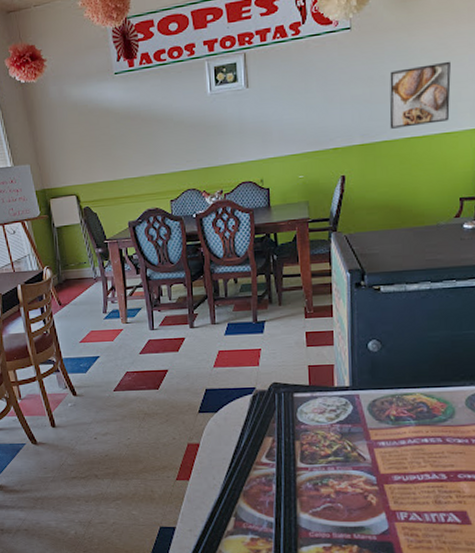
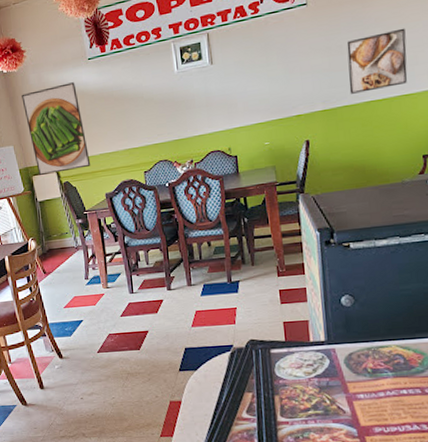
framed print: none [40,98,114,198] -> present [21,82,91,175]

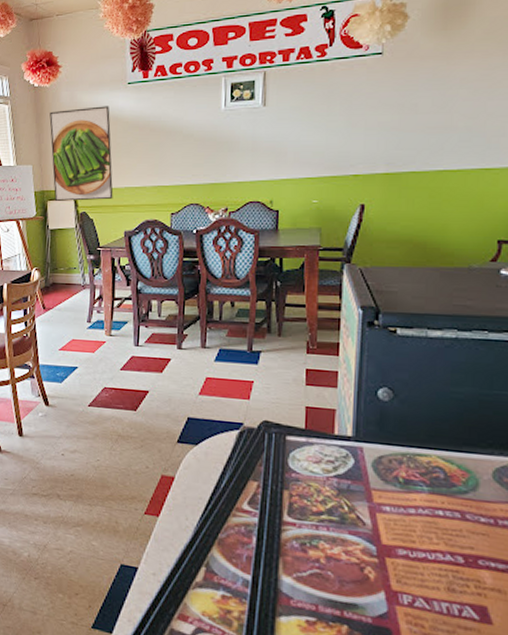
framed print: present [346,28,408,94] -> none [419,93,494,159]

